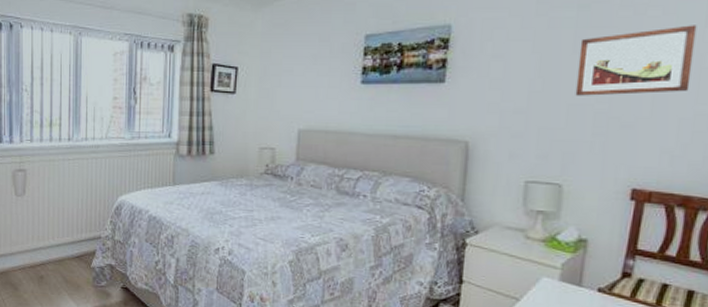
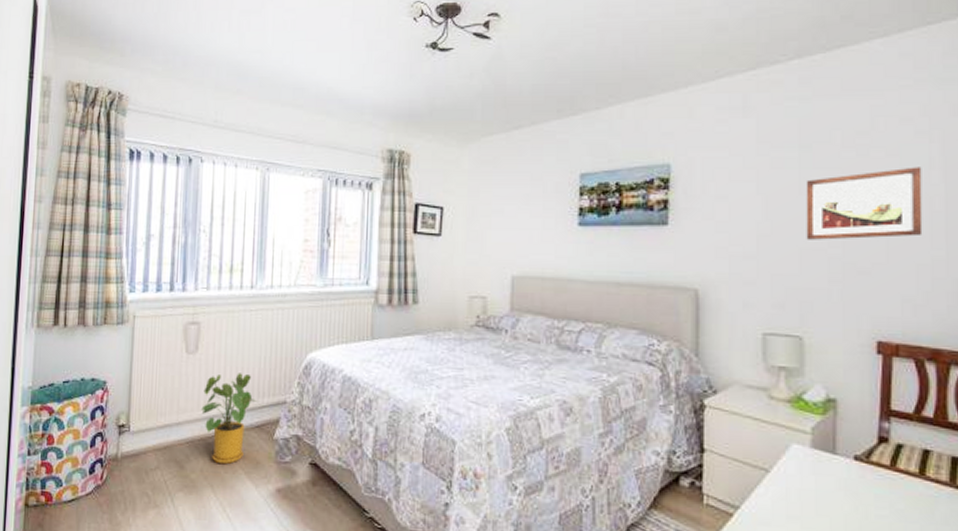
house plant: none [29,212,76,287] -> present [200,373,257,465]

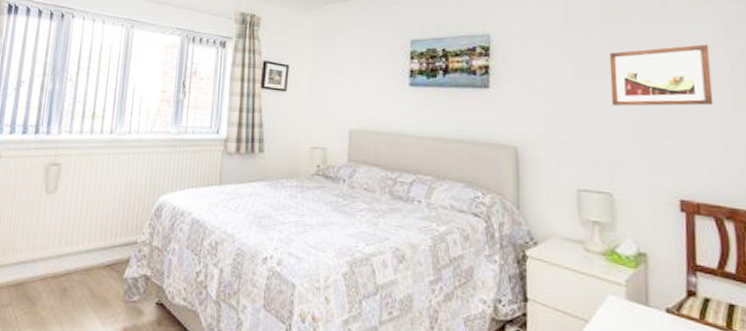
house plant: present [200,373,257,465] -> none [55,213,110,303]

